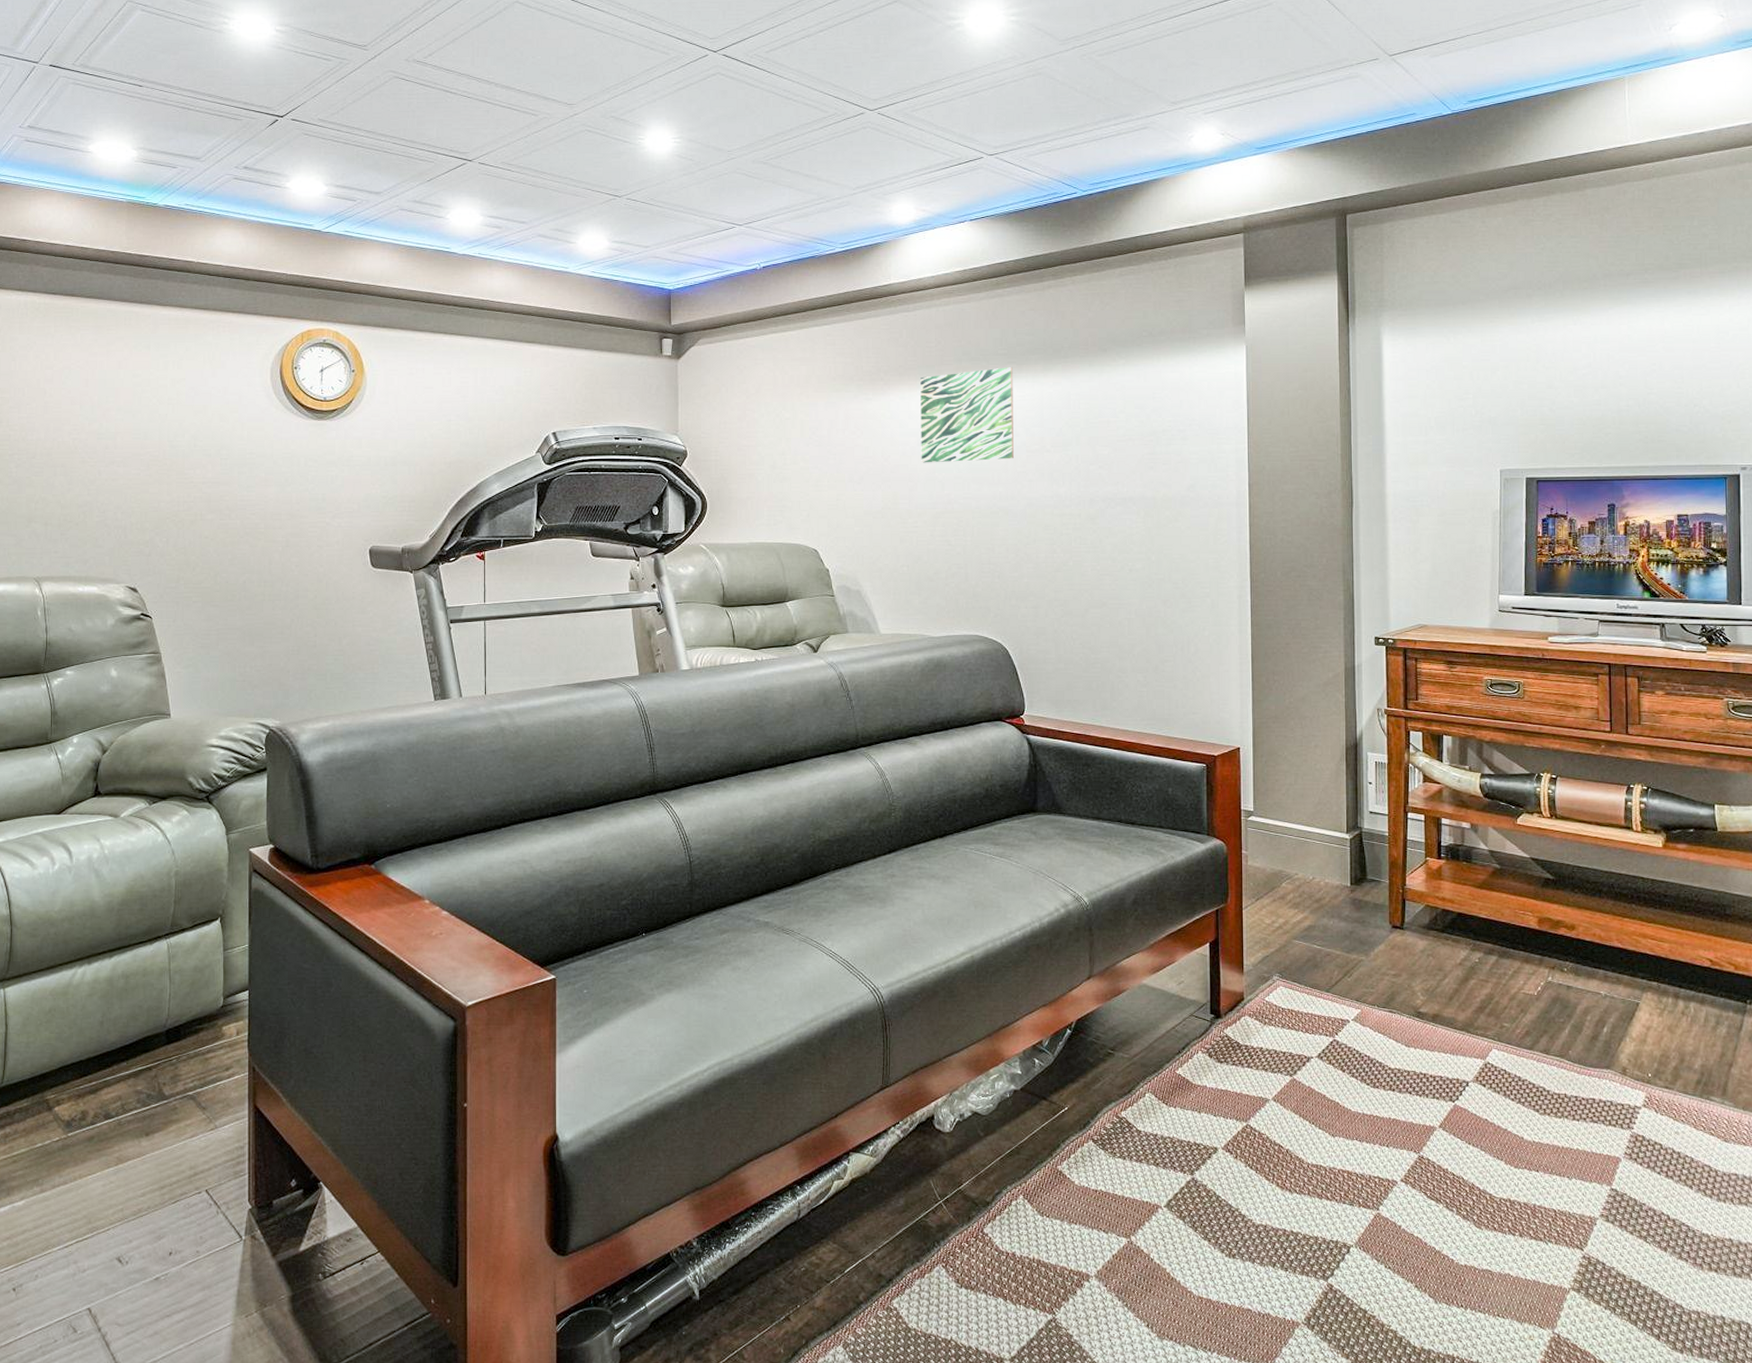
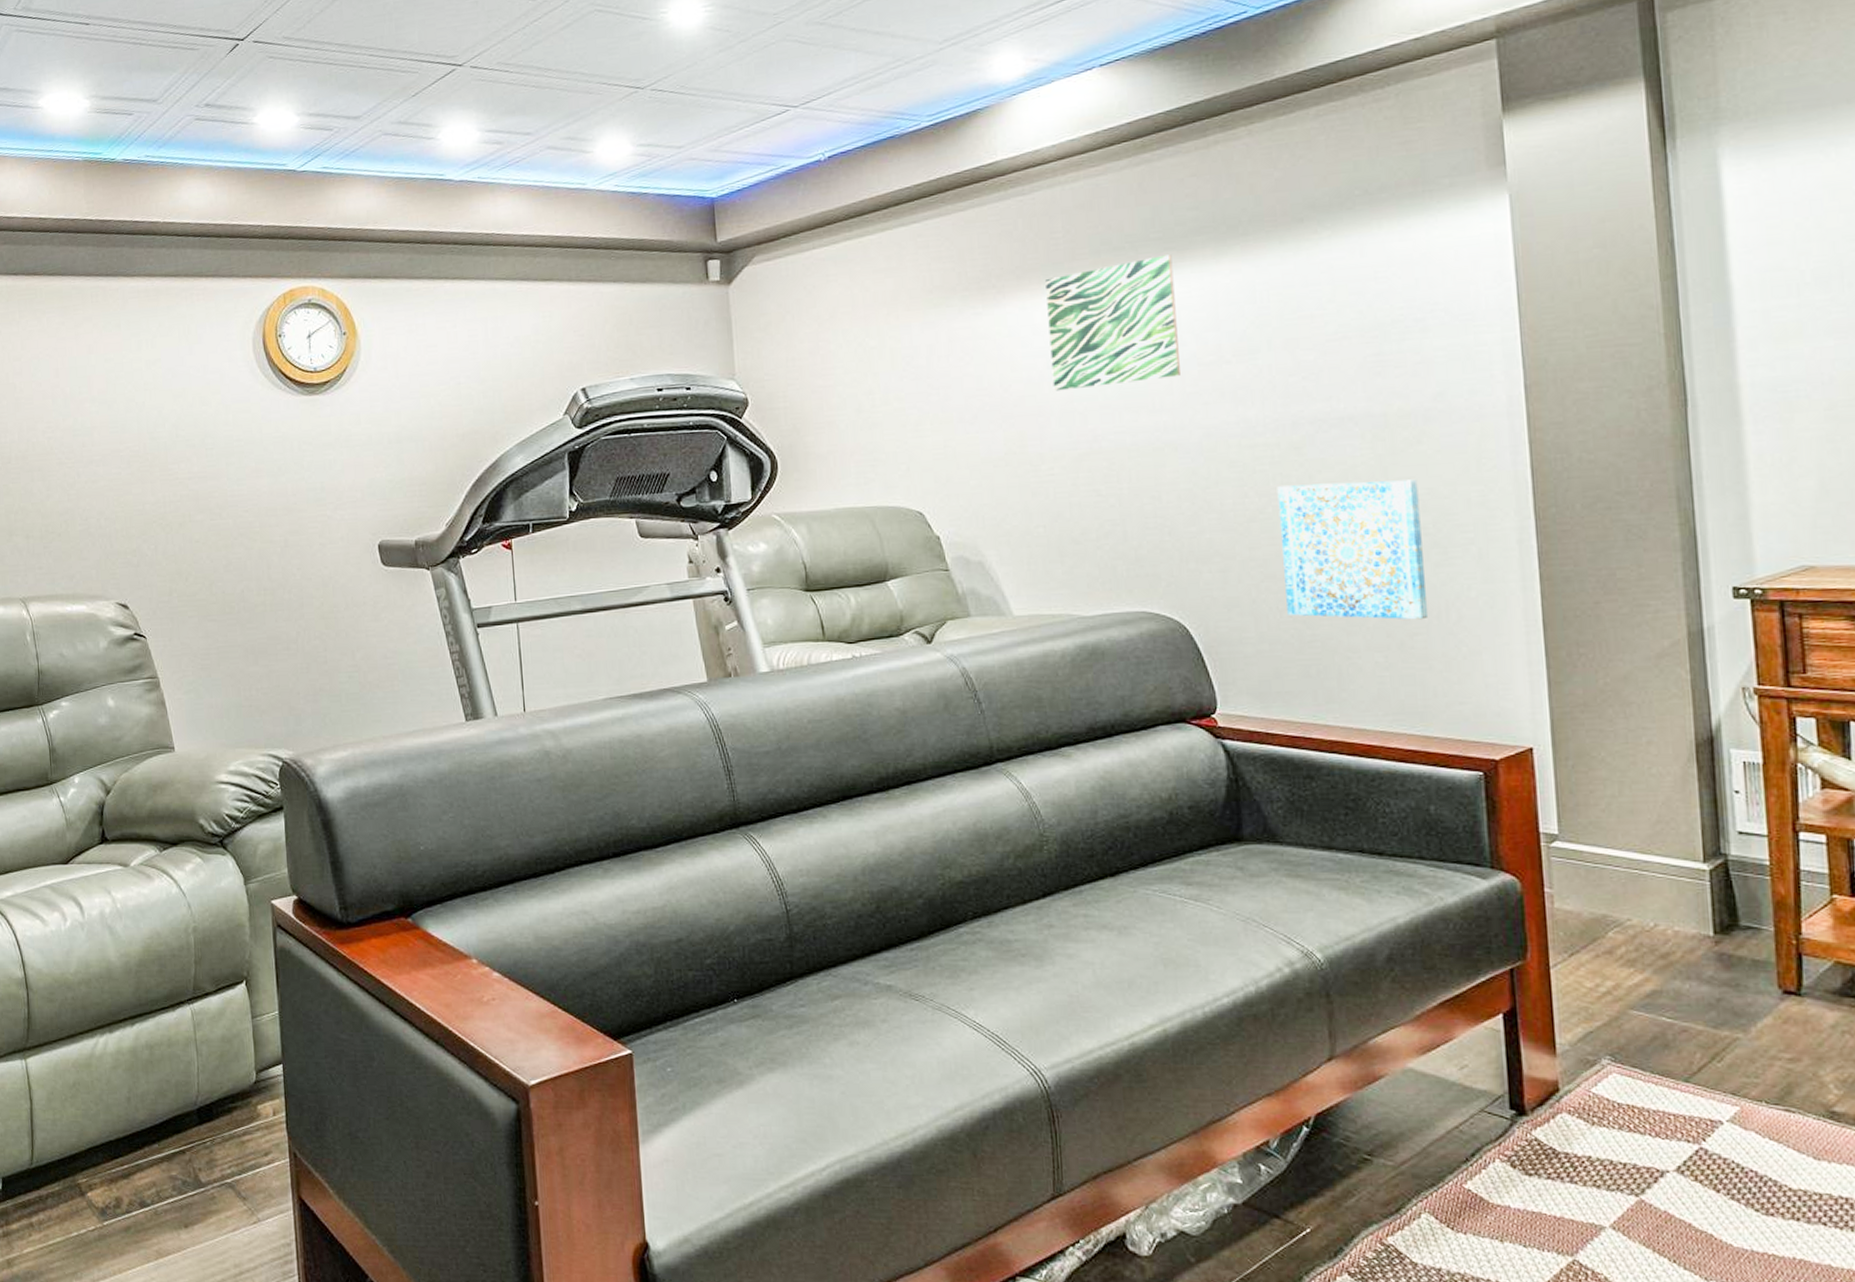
wall art: none [1077,546,1176,651] -> present [1277,479,1429,620]

